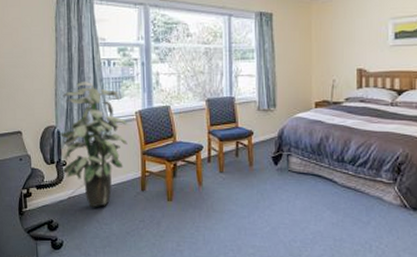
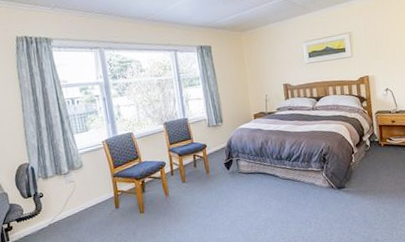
indoor plant: present [59,82,128,208] -> none [32,120,98,231]

